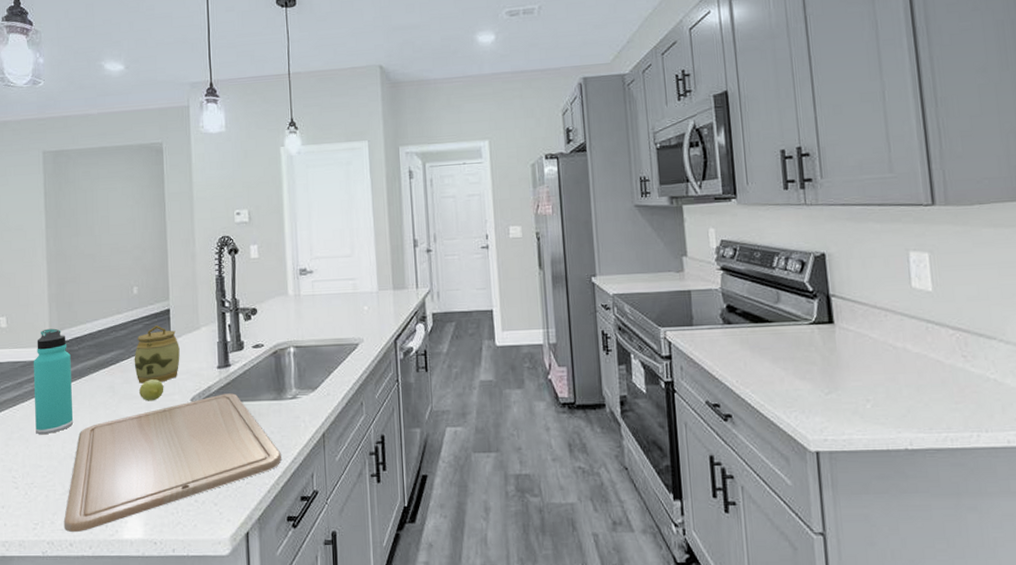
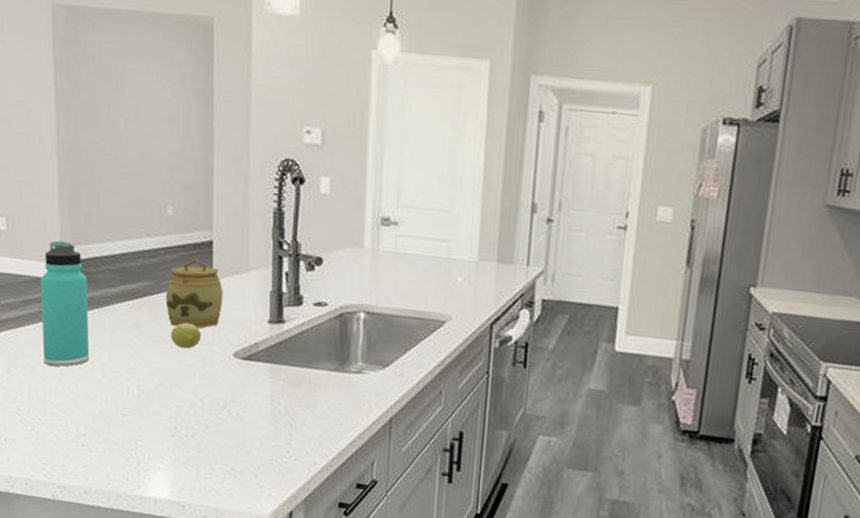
chopping board: present [63,393,282,533] -> none [77,353,338,481]

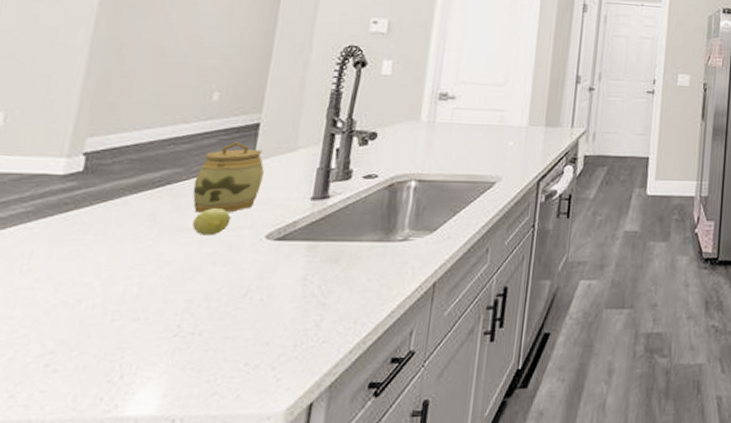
thermos bottle: present [40,240,90,367] -> none [14,133,99,274]

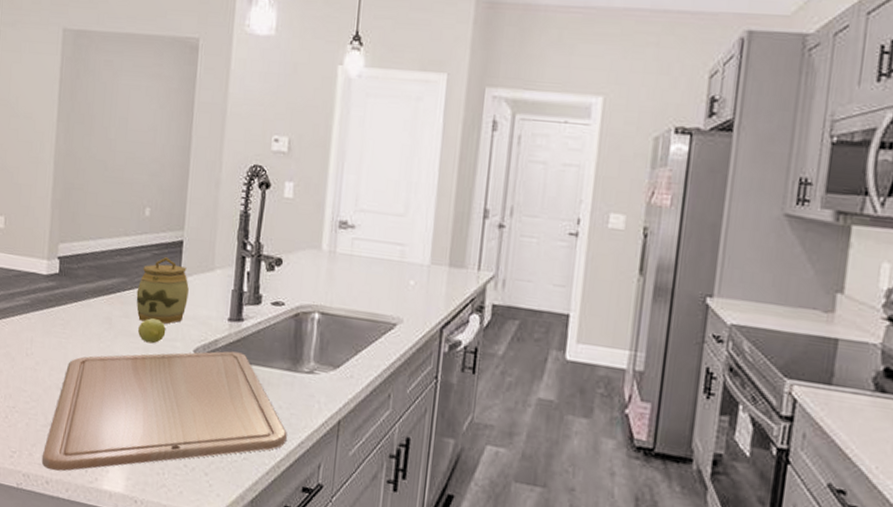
chopping board: none [29,231,376,410] -> present [41,351,287,472]

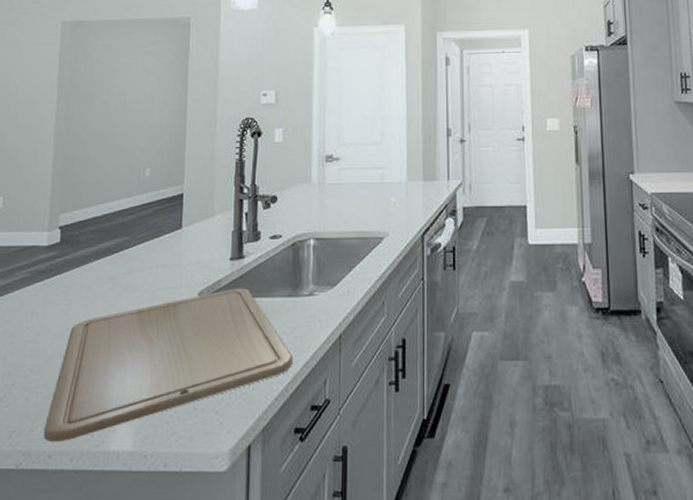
jar: present [136,257,189,324] -> none [139,211,191,275]
fruit: present [138,318,166,344] -> none [142,270,170,294]

